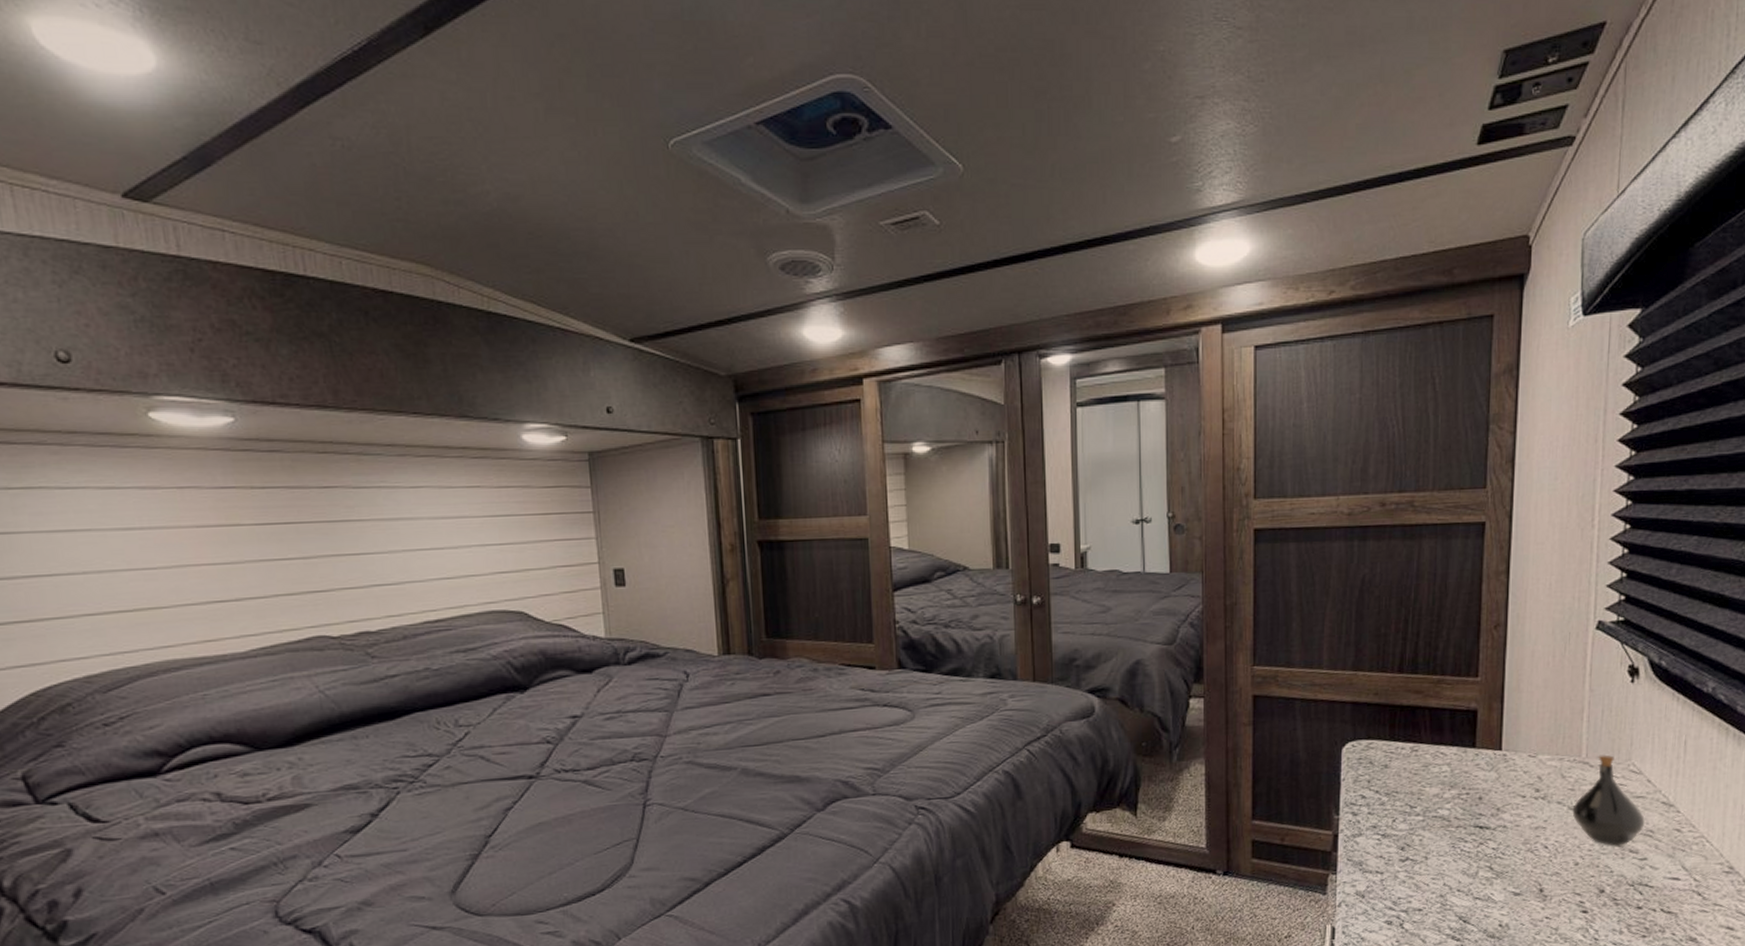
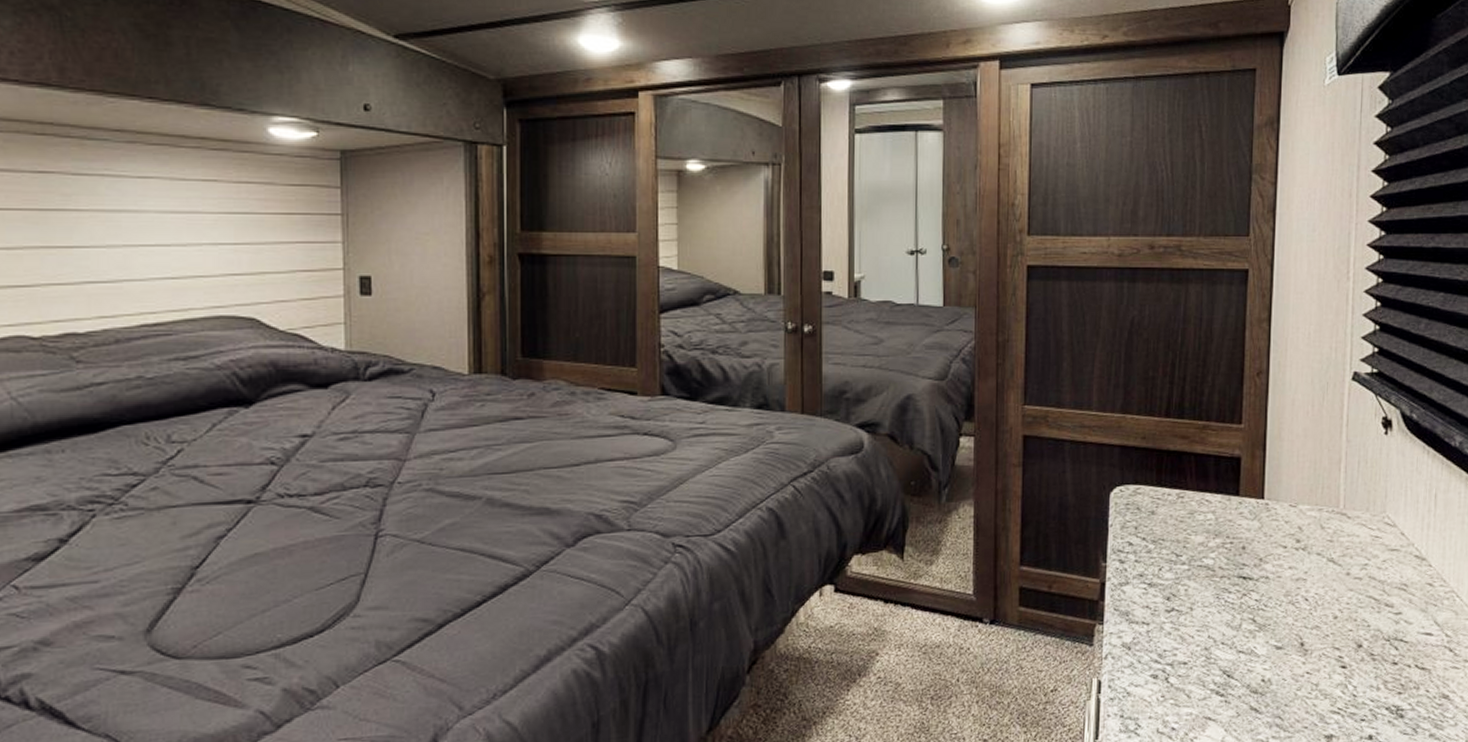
perfume bottle: present [1572,754,1645,846] -> none [1331,506,1399,600]

